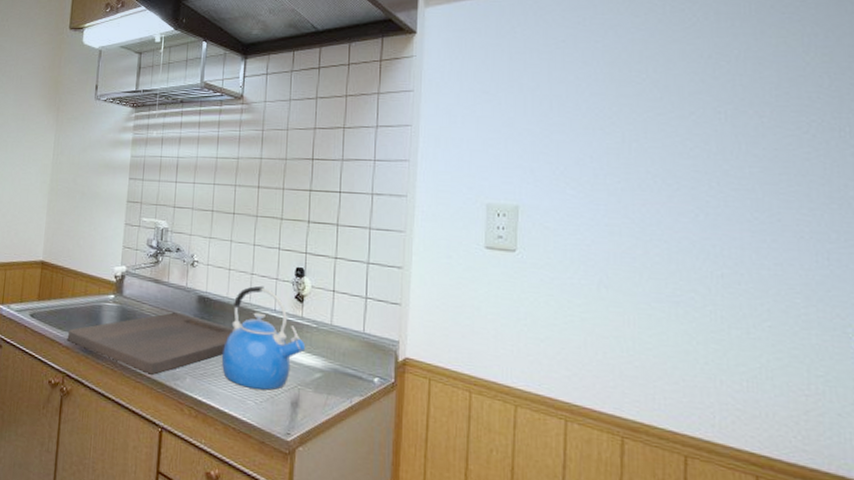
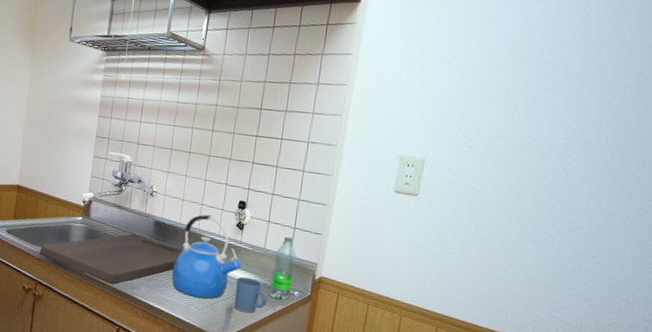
mug: none [299,361,340,408] -> present [234,276,267,314]
bottle: none [342,308,372,391] -> present [270,236,297,301]

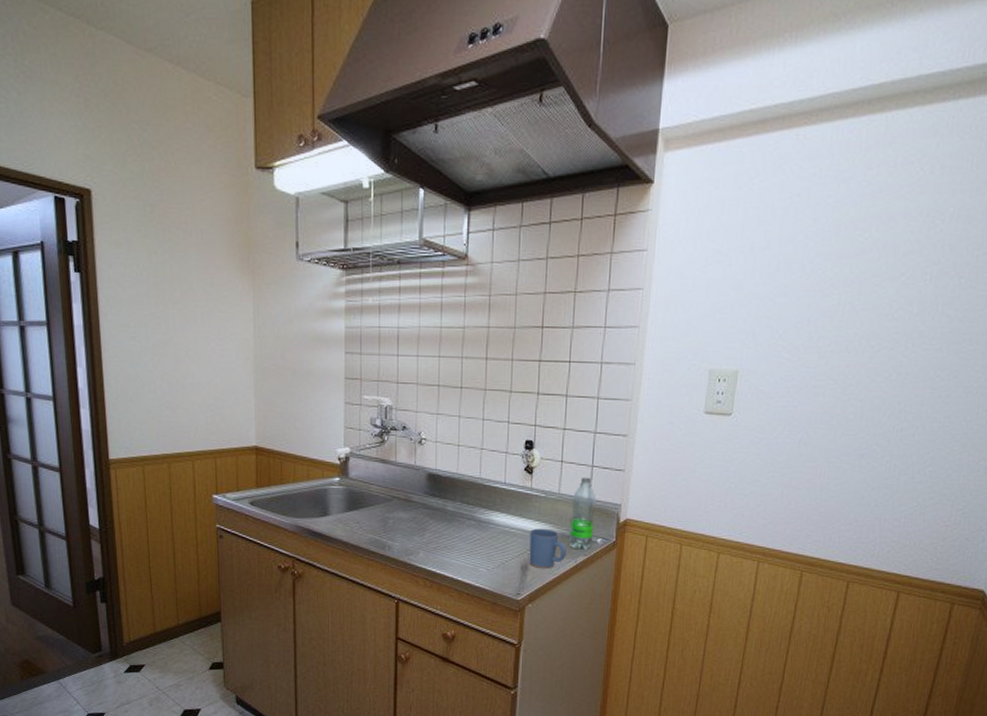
cutting board: present [39,234,185,284] -> none [293,491,466,552]
kettle: present [171,214,242,299] -> none [453,460,535,557]

